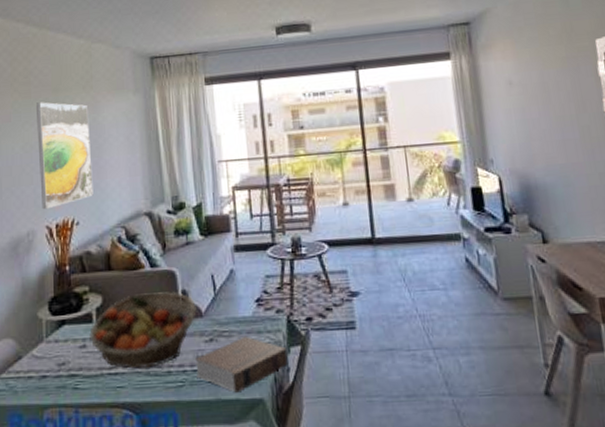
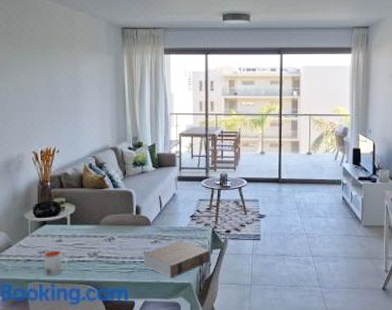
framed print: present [36,102,93,210] -> none [27,55,71,139]
mug: none [63,359,97,398] -> present [43,250,69,276]
fruit basket: present [89,291,197,369] -> none [64,206,146,258]

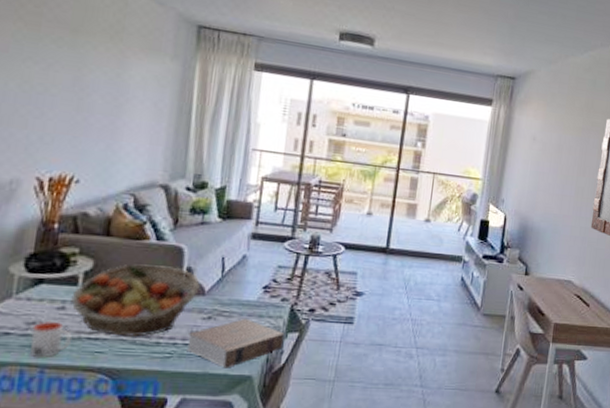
fruit basket: none [64,206,146,258] -> present [71,264,200,337]

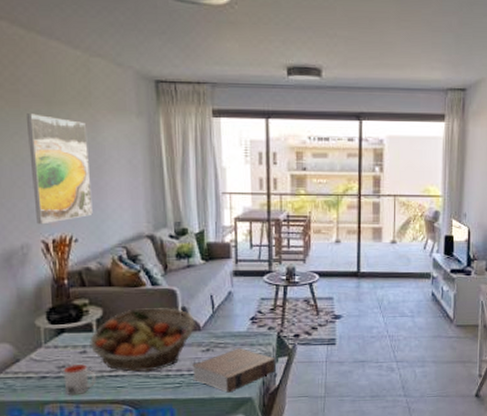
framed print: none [34,39,112,160] -> present [27,113,93,225]

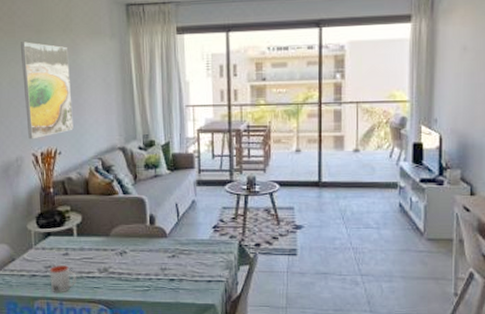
fruit basket: present [90,308,195,372] -> none [71,215,162,274]
book: present [192,347,276,393] -> none [160,255,237,298]

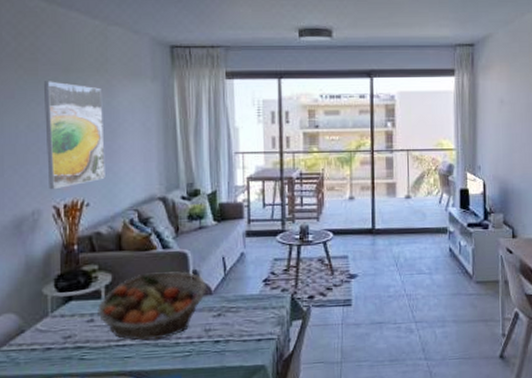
mug: present [49,264,77,293] -> none [69,332,104,368]
fruit basket: none [71,215,162,274] -> present [97,271,206,341]

